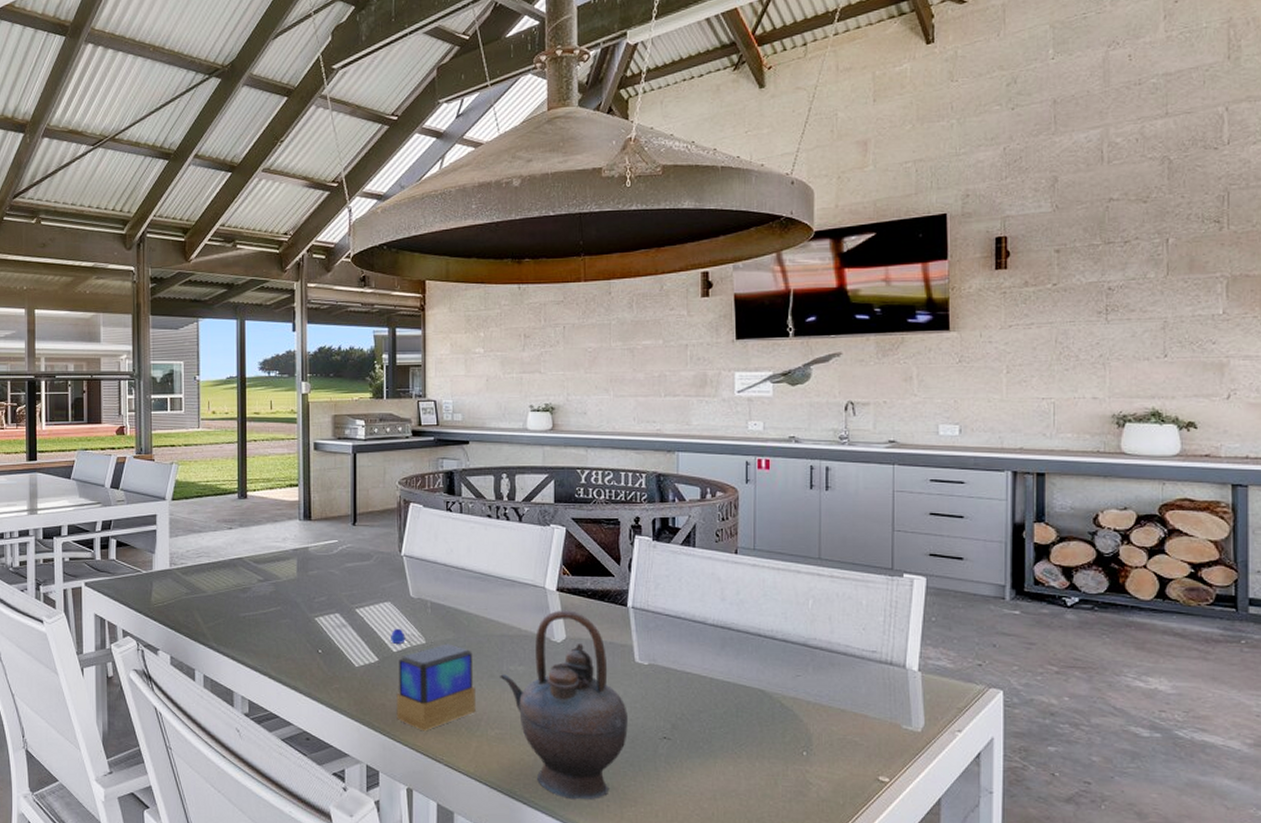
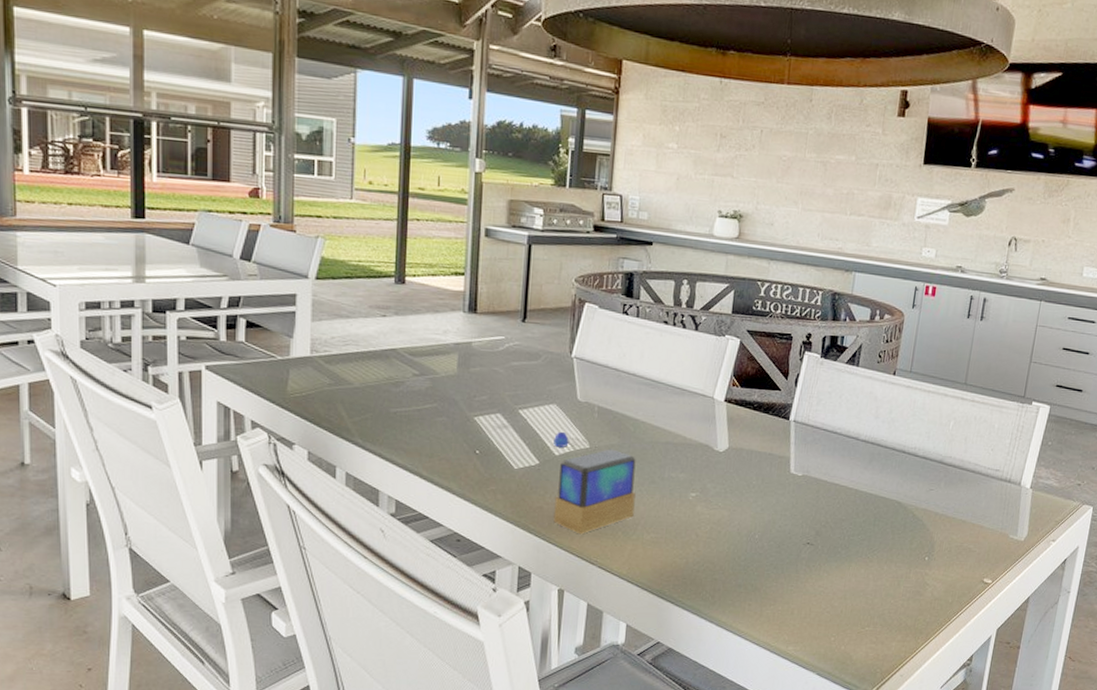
teapot: present [500,610,628,800] -> none [661,420,778,600]

